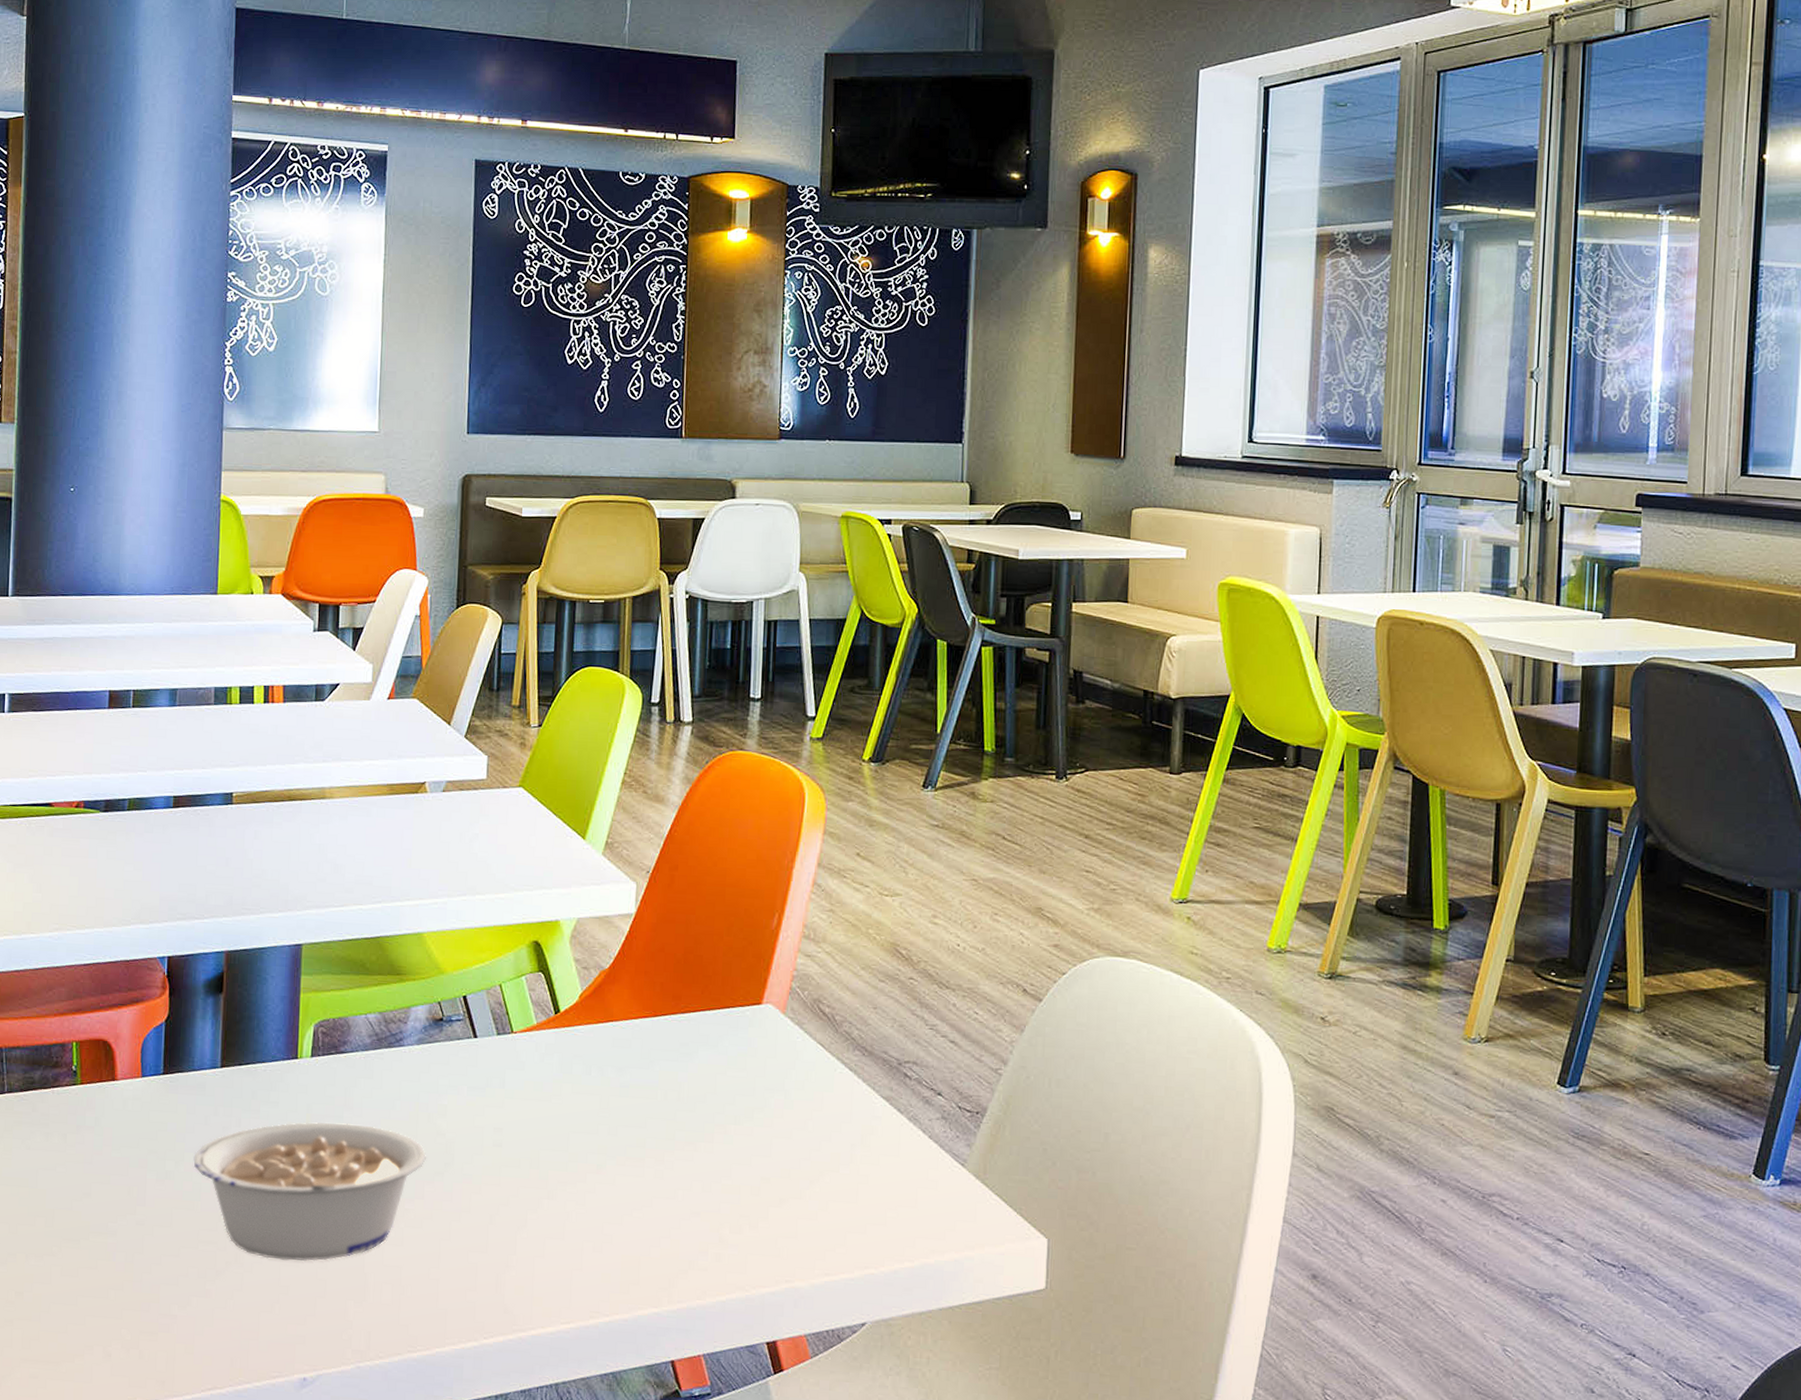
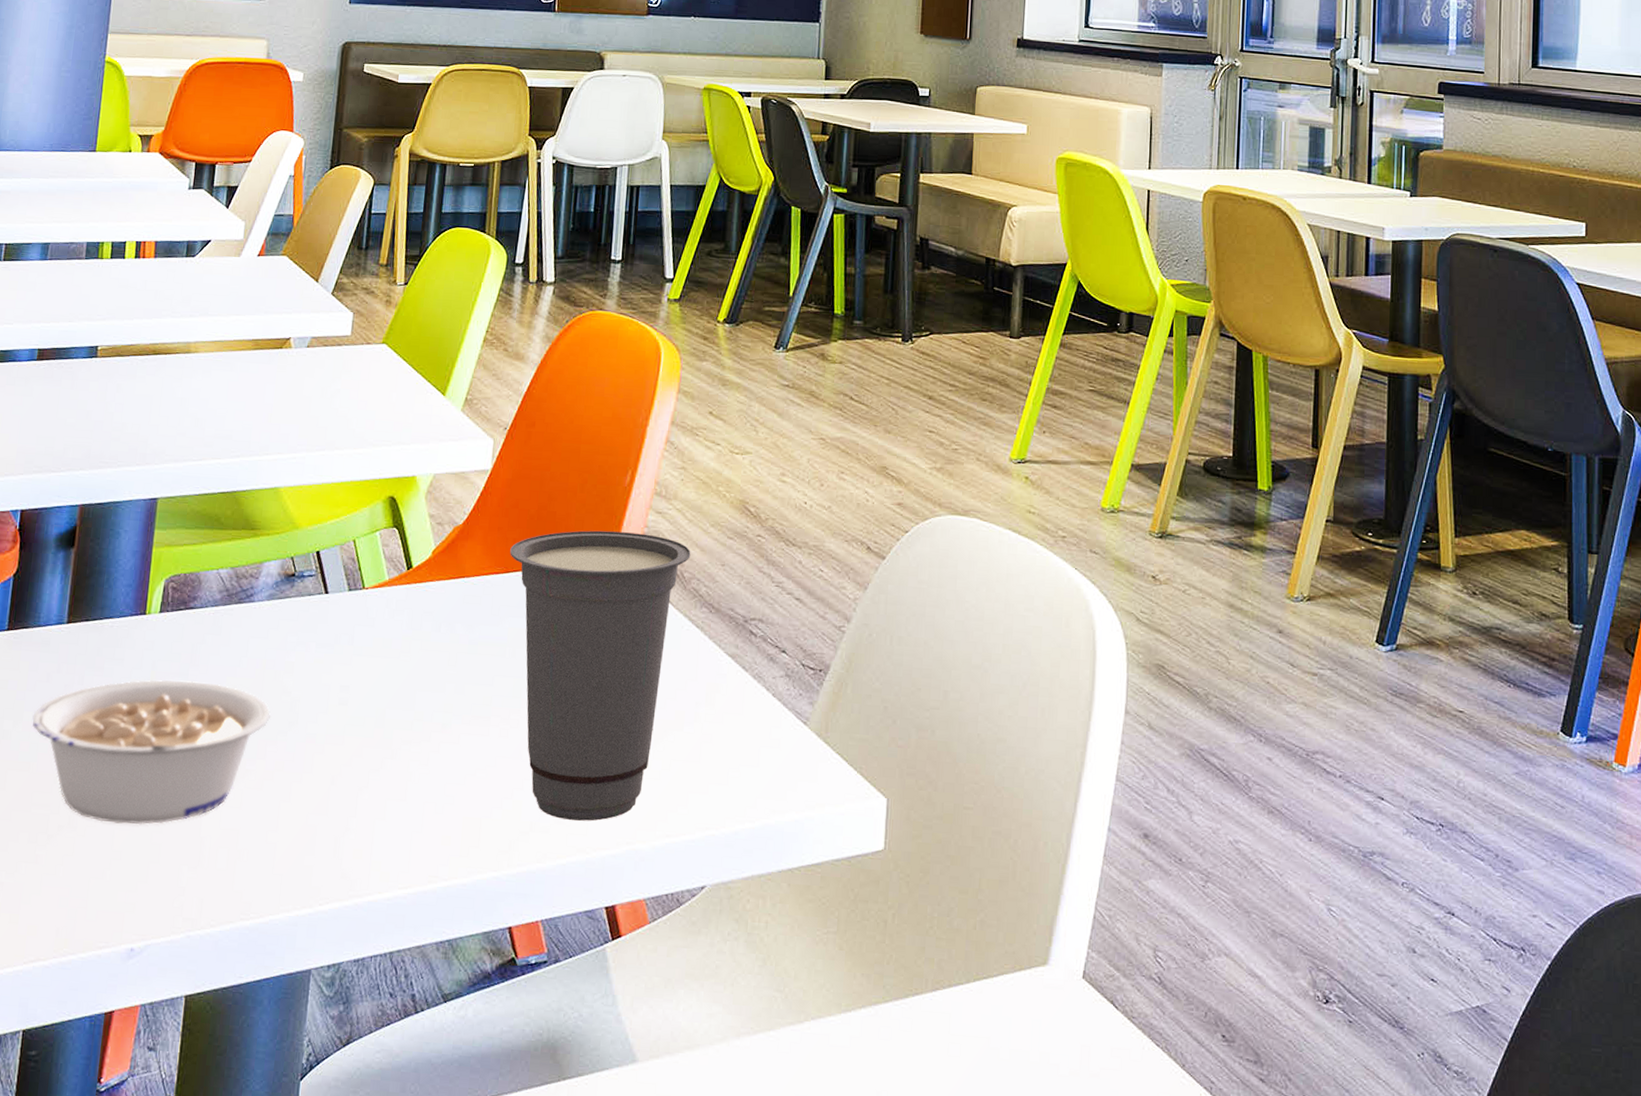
cup: none [658,974,842,1260] -> present [510,530,691,821]

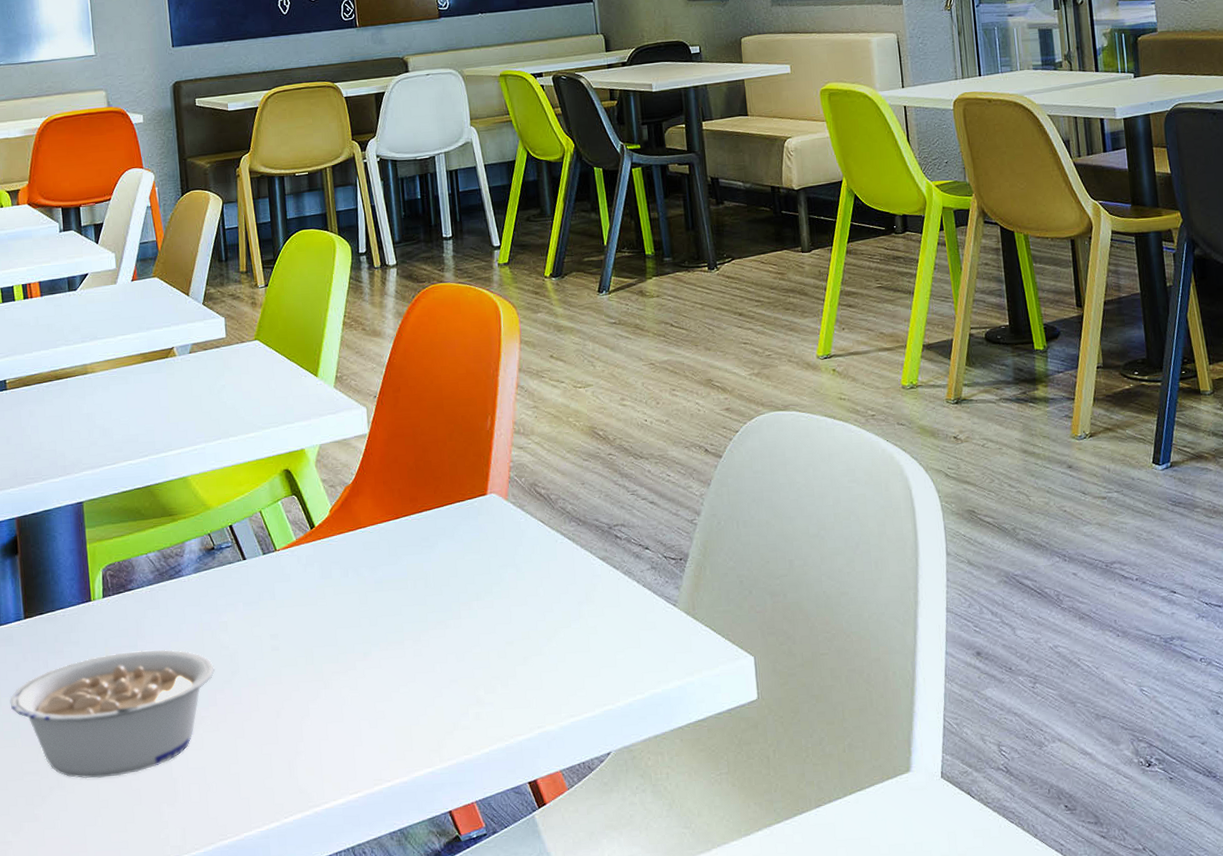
cup: present [510,530,691,821] -> none [397,467,554,716]

